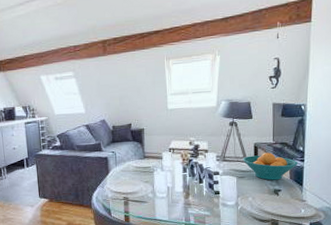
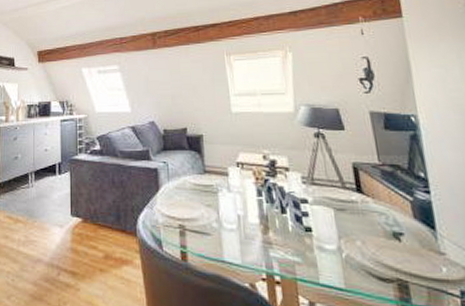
fruit bowl: present [243,152,298,181] -> none [339,177,423,218]

